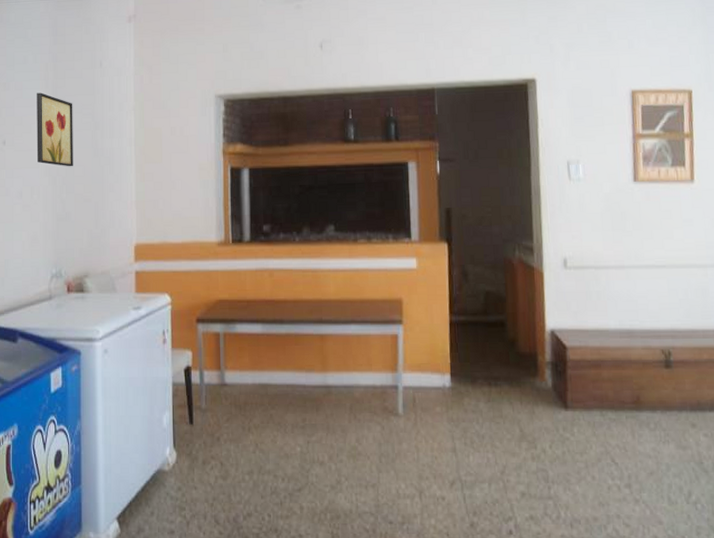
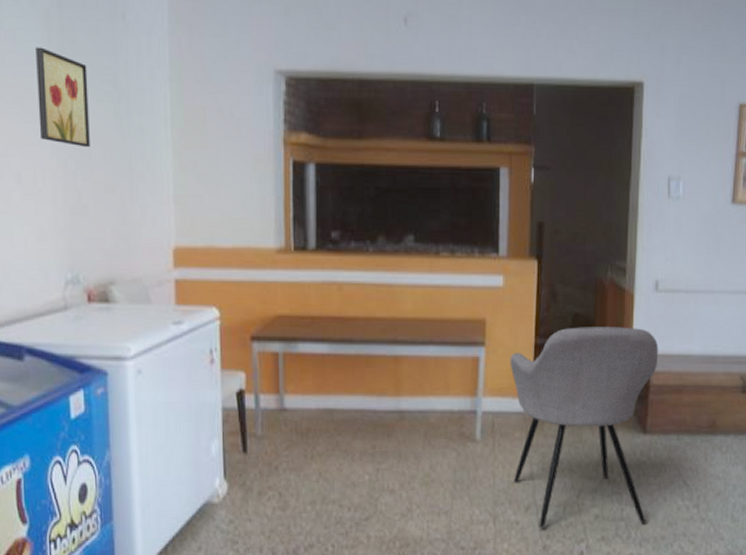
armchair: none [427,303,576,505] -> present [510,327,659,529]

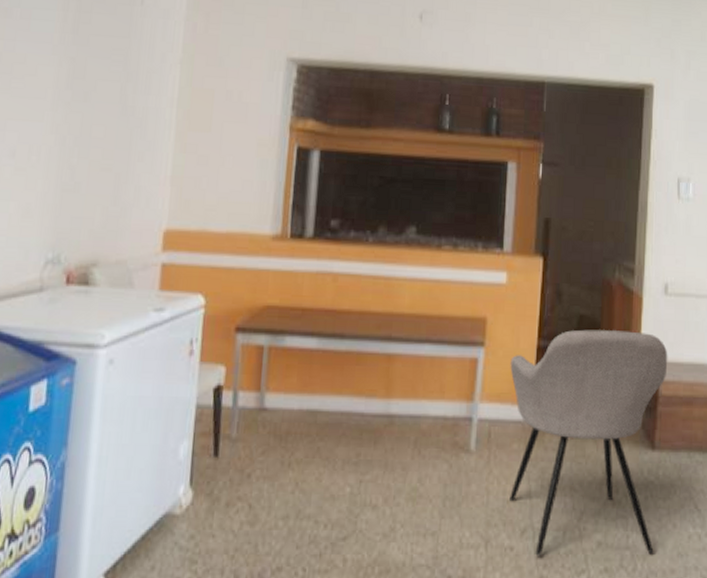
wall art: present [36,47,90,148] -> none [41,26,99,125]

